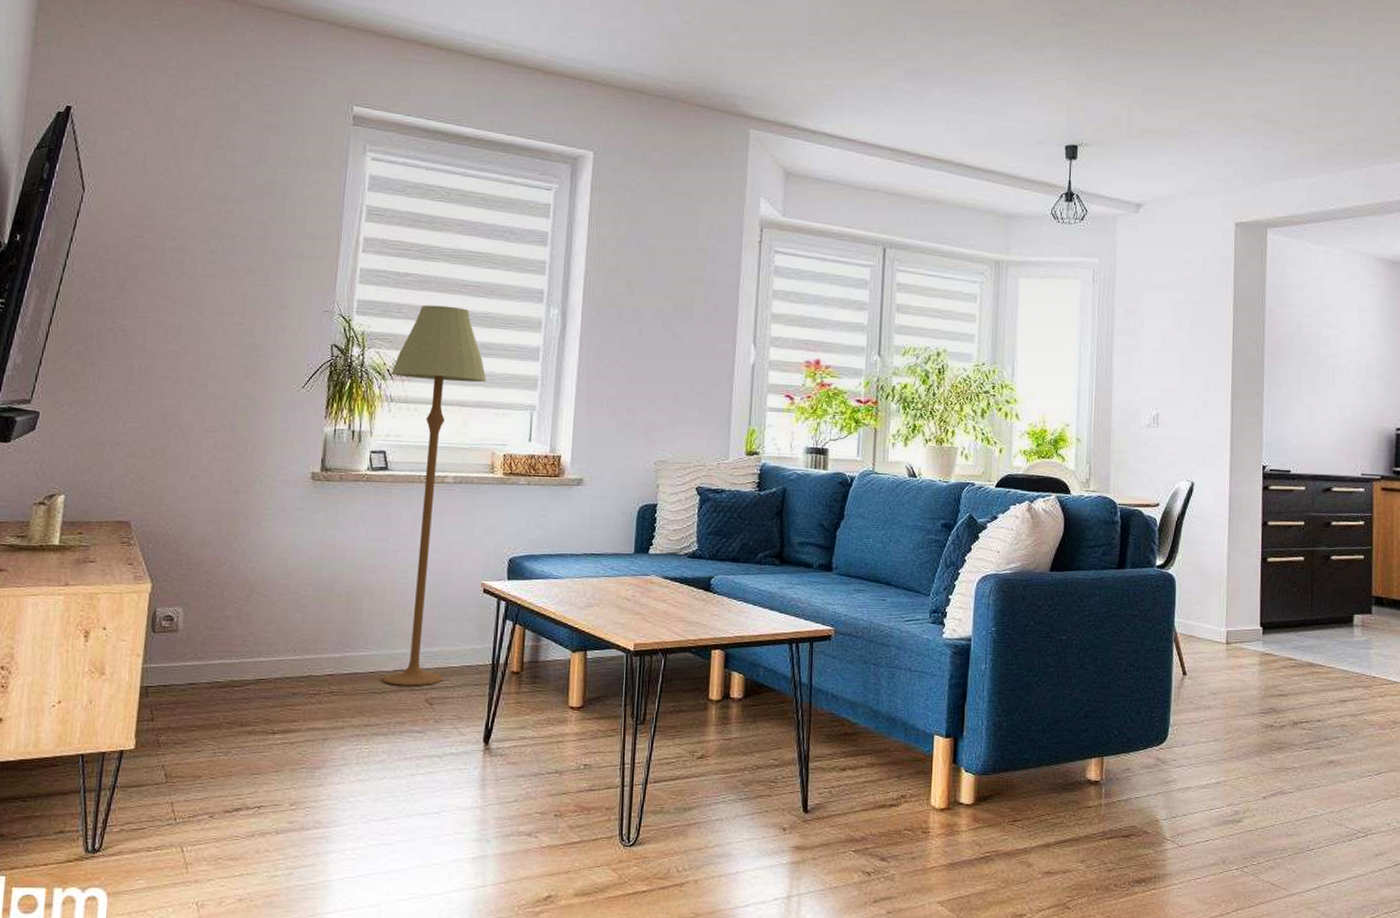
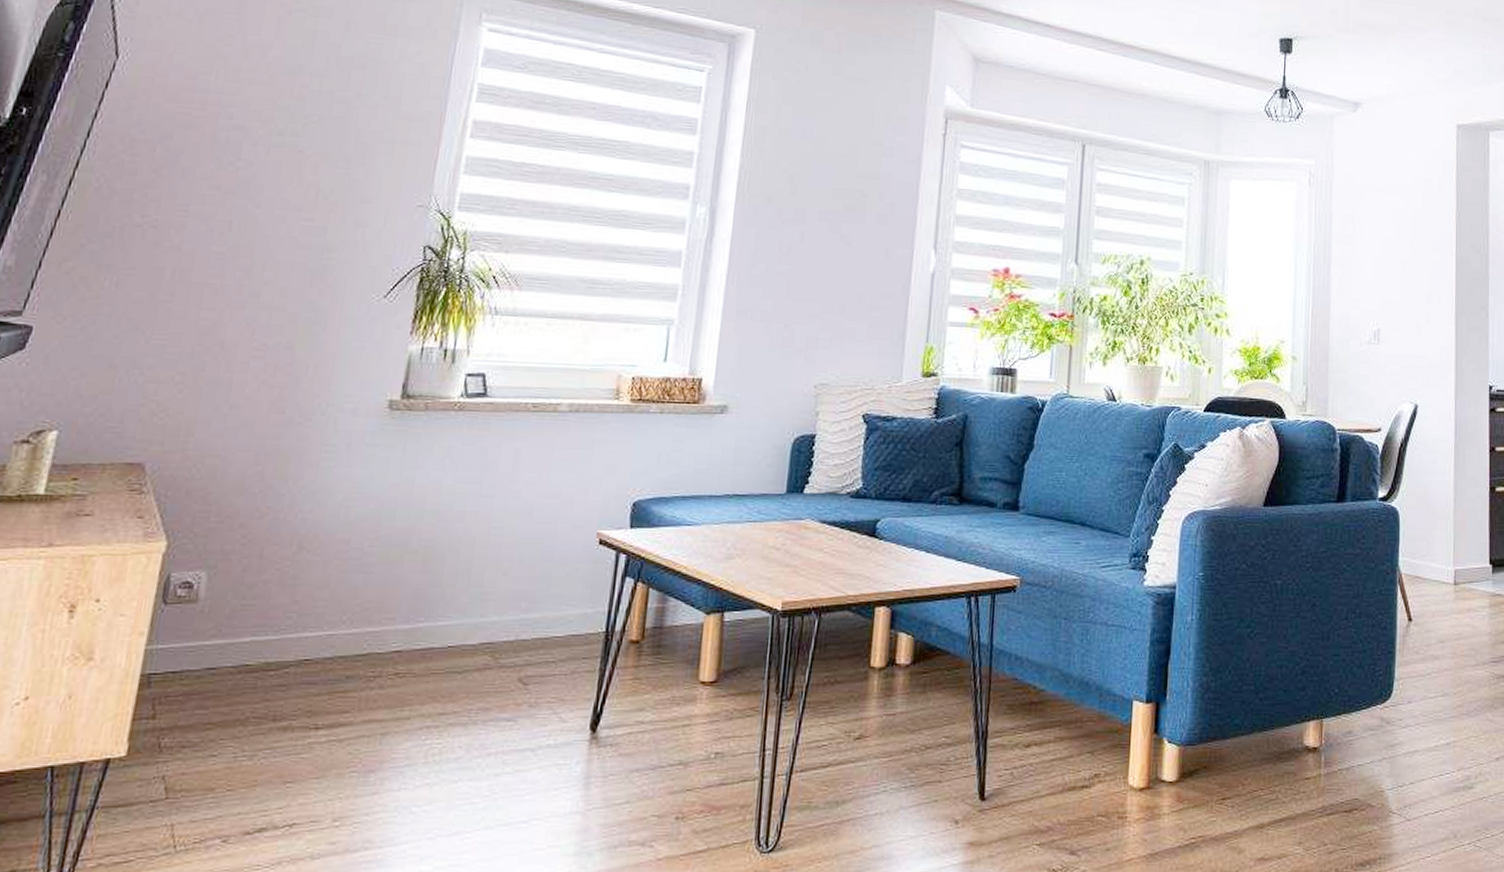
floor lamp: present [382,305,487,686] -> none [464,200,616,662]

